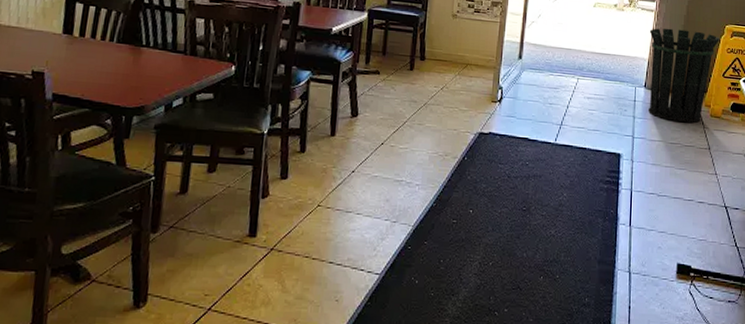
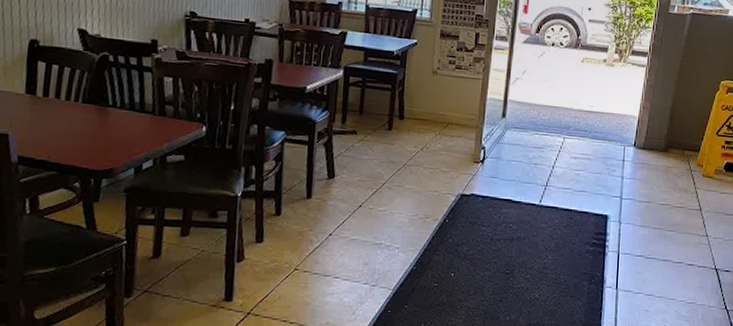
waste bin: present [649,28,719,122] -> none [638,84,714,183]

